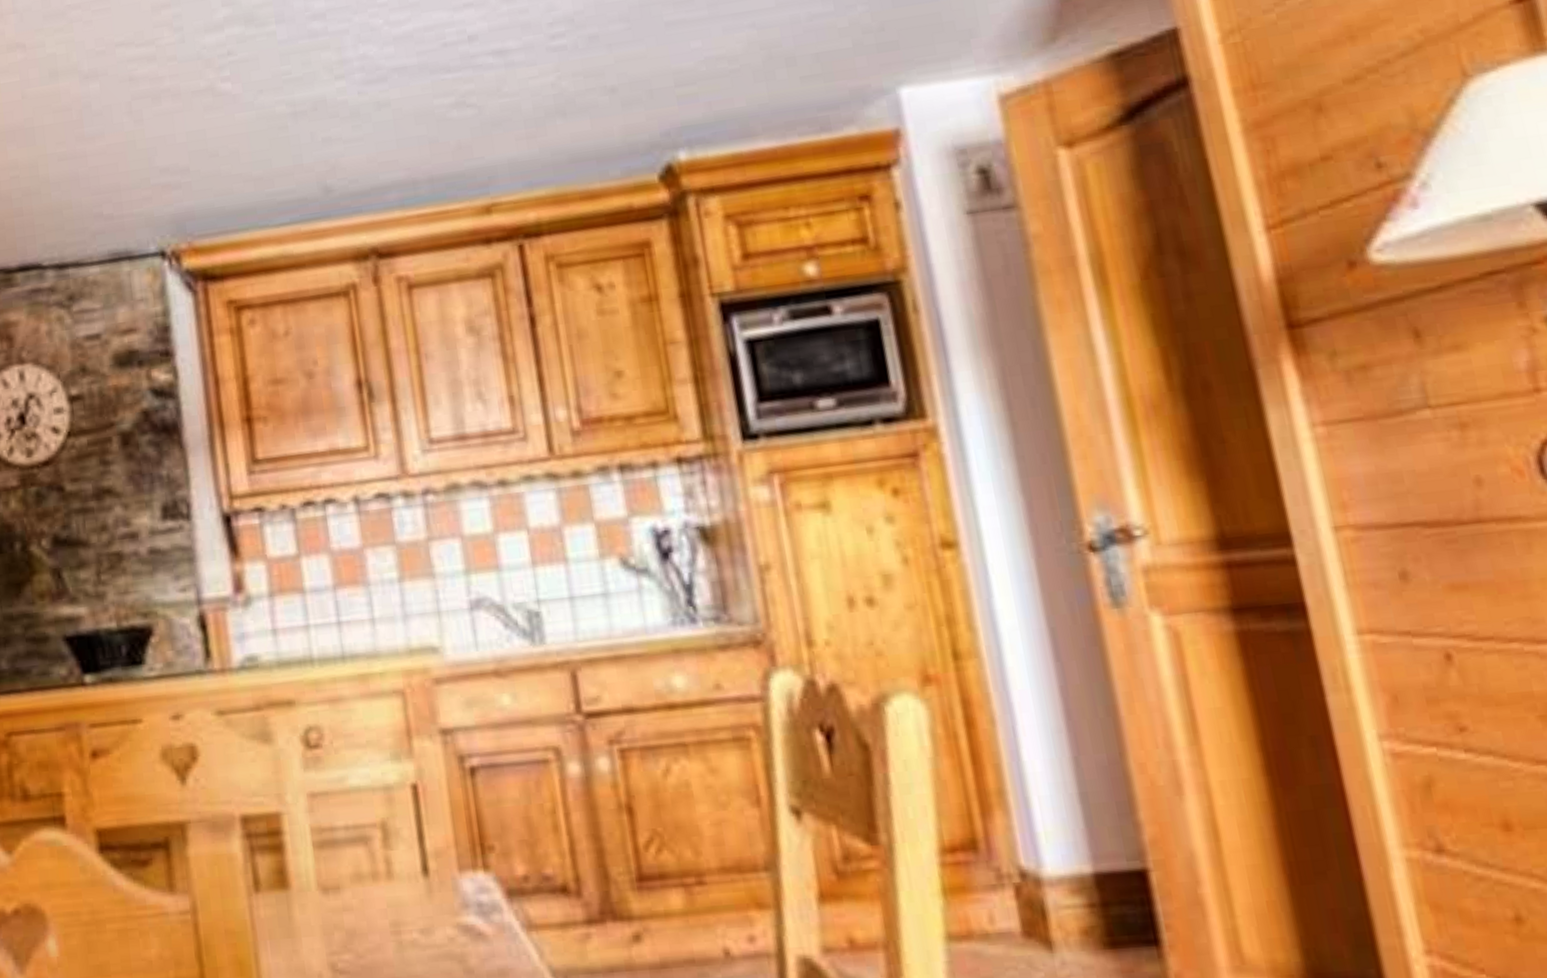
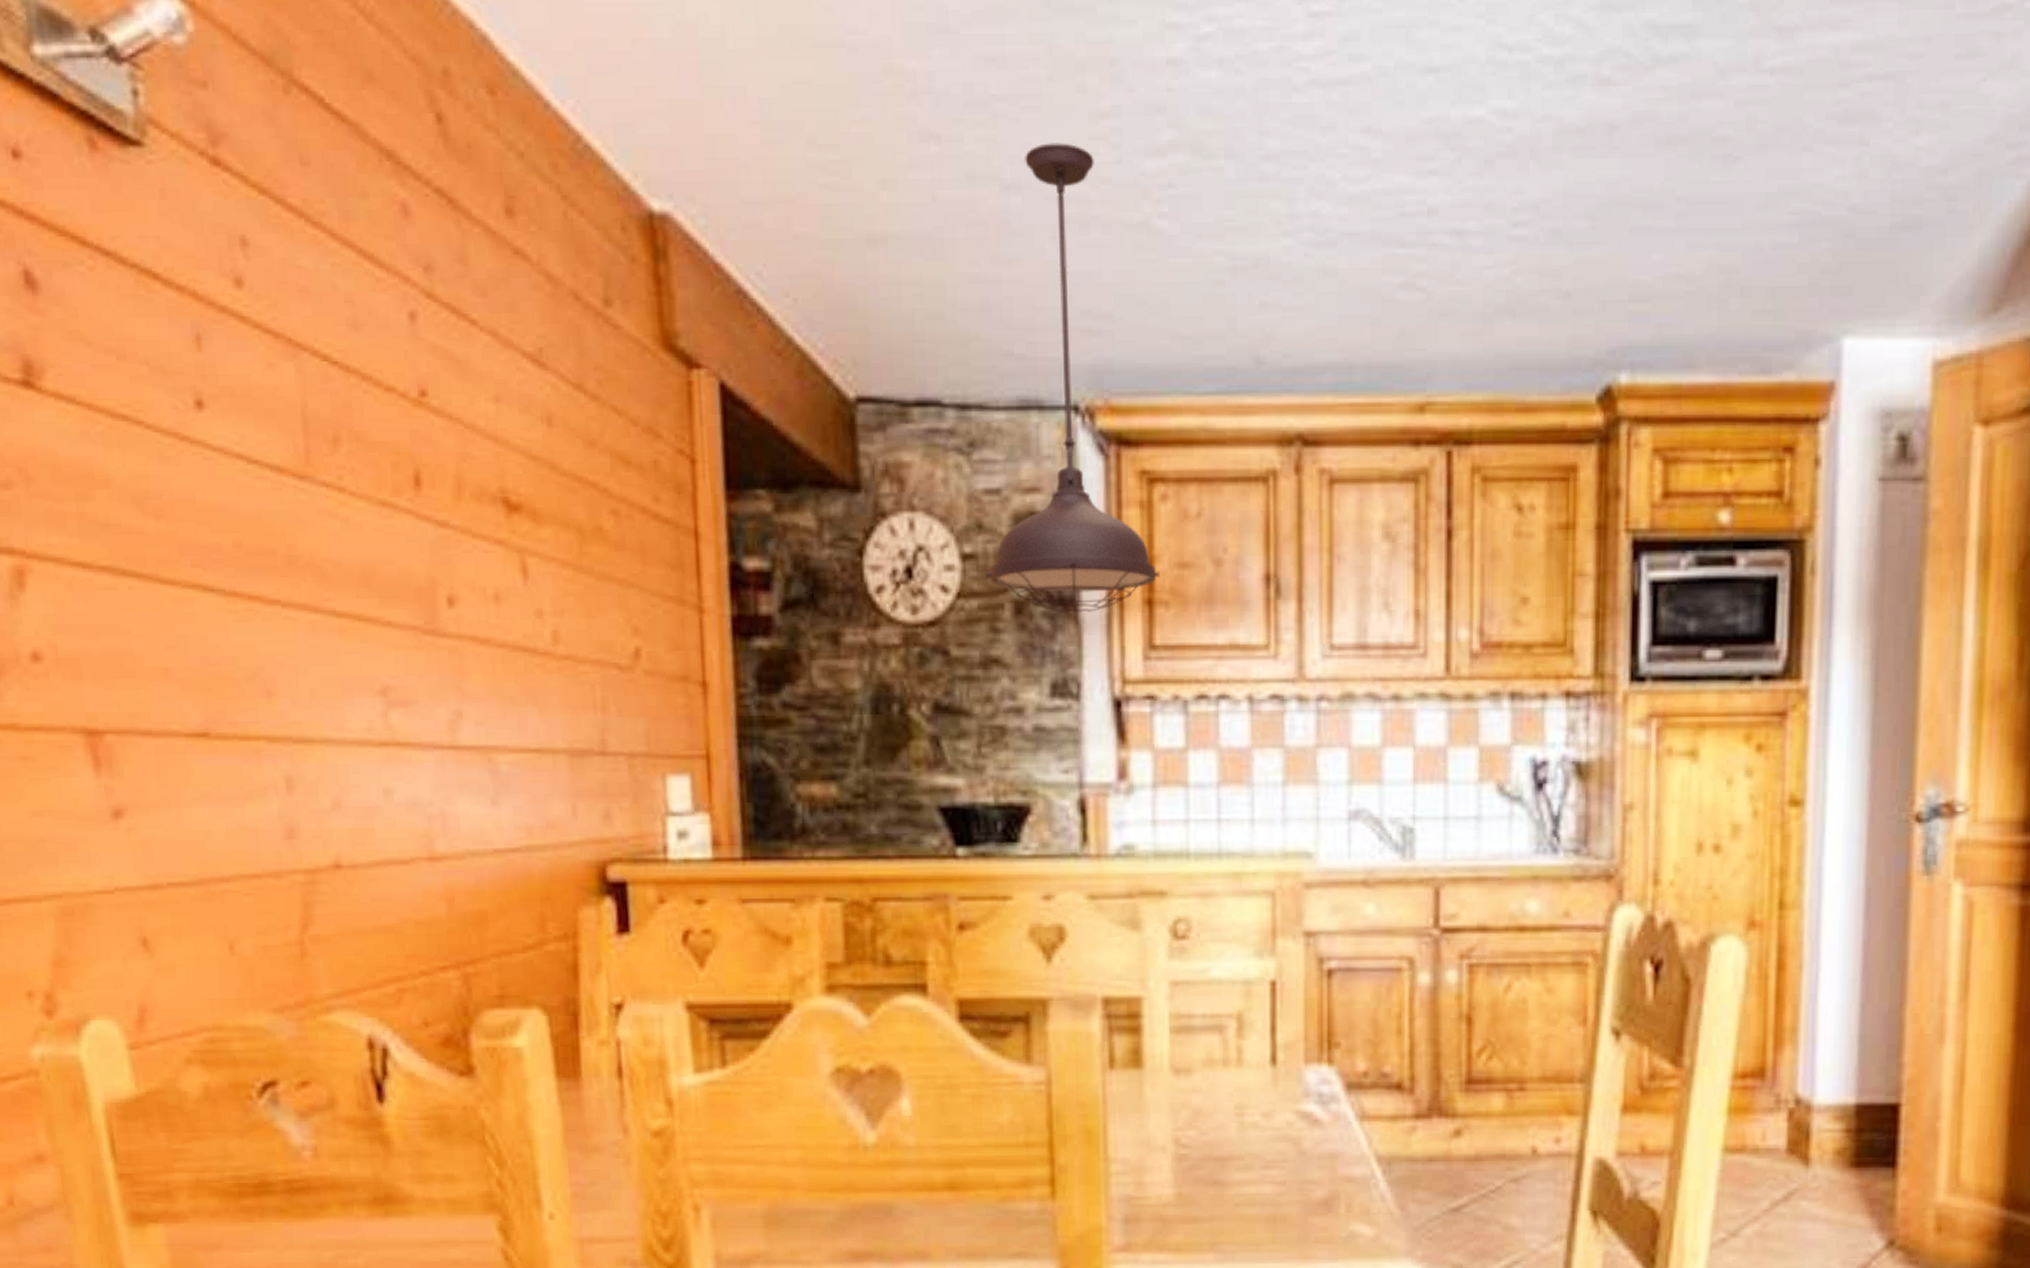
light fixture: none [93,33,256,439] -> present [986,143,1160,613]

